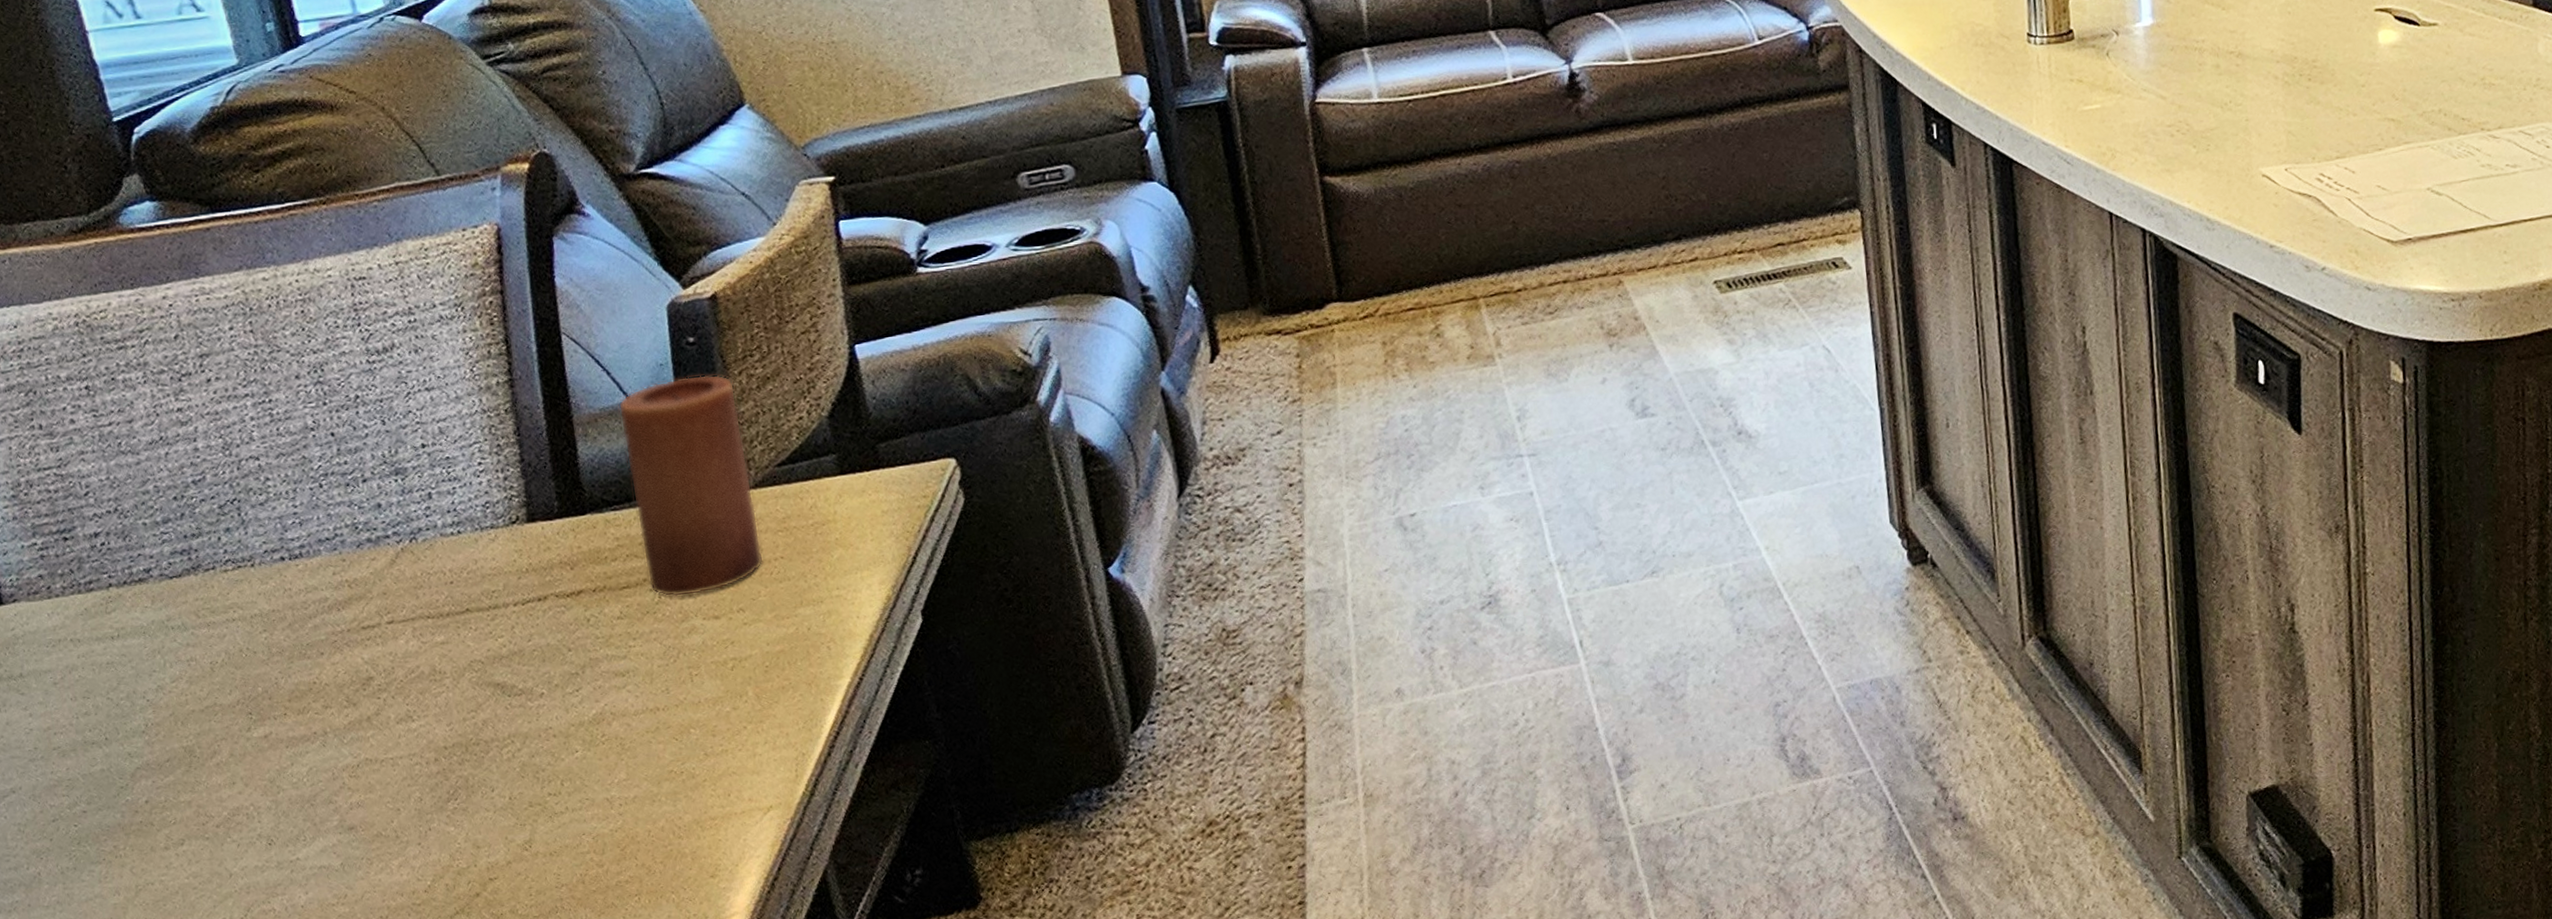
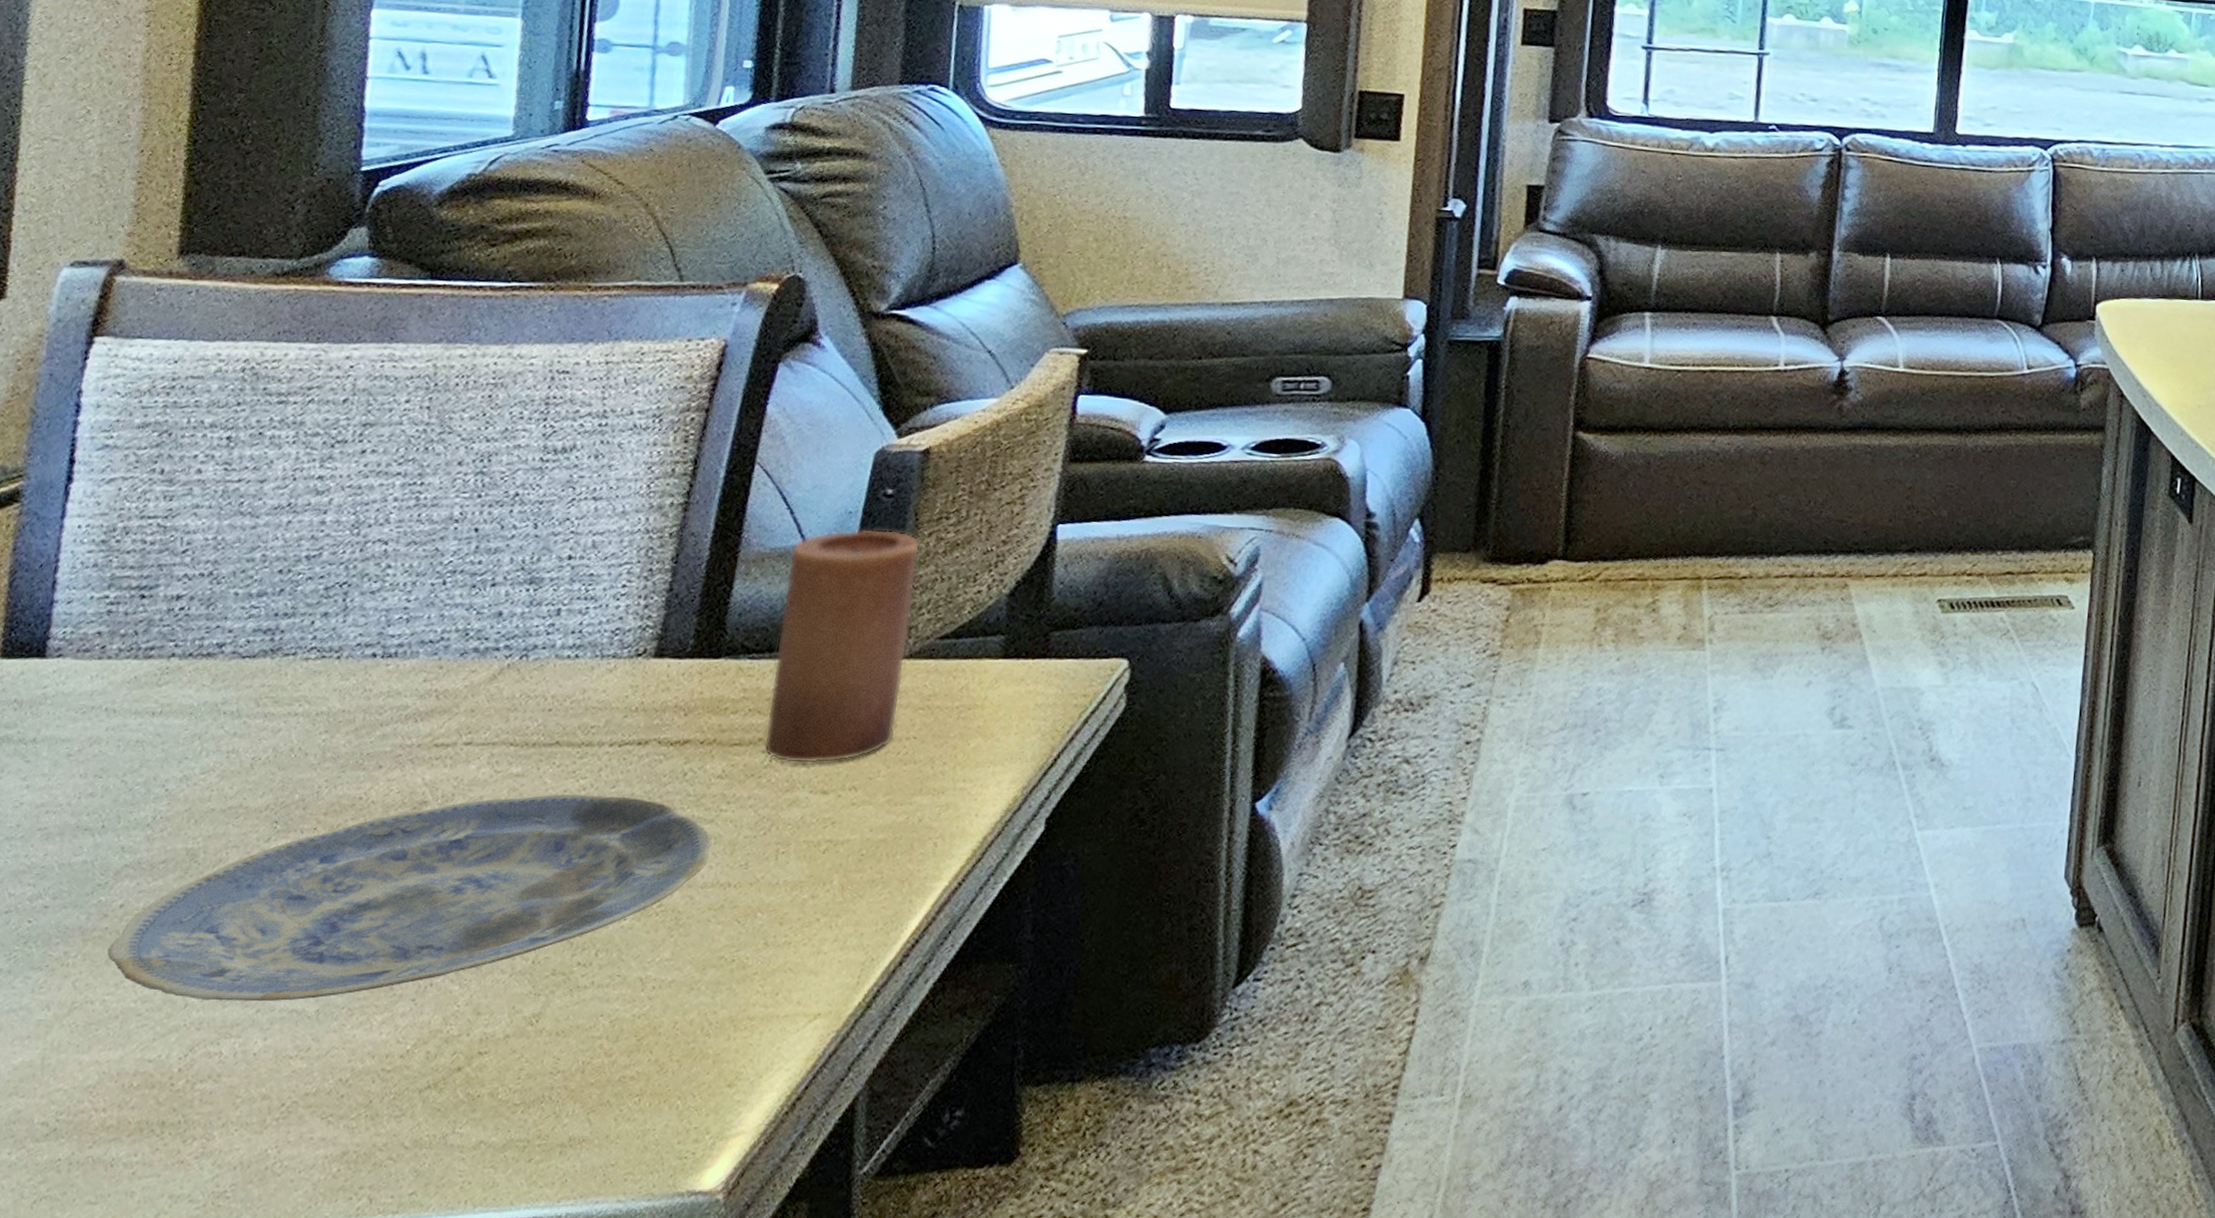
plate: none [148,647,633,869] -> present [106,793,712,1002]

